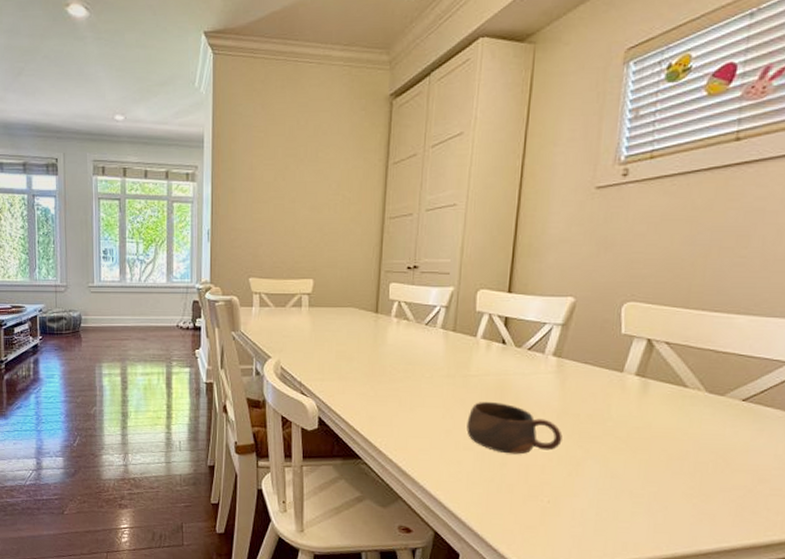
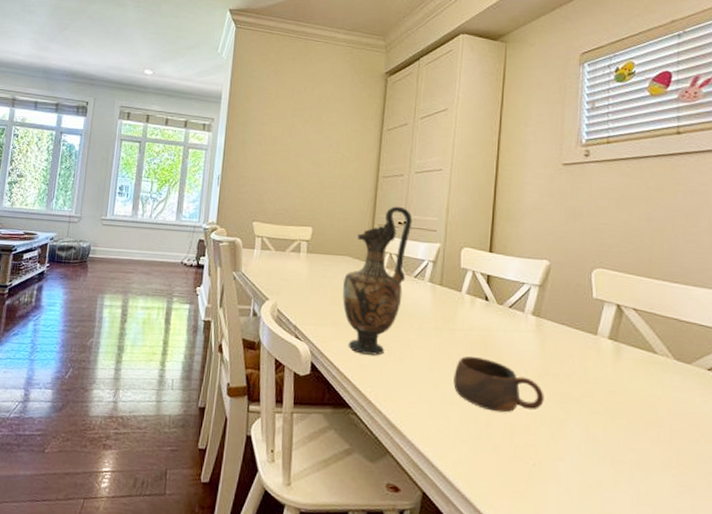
vase: none [349,249,423,406] -> present [342,206,413,355]

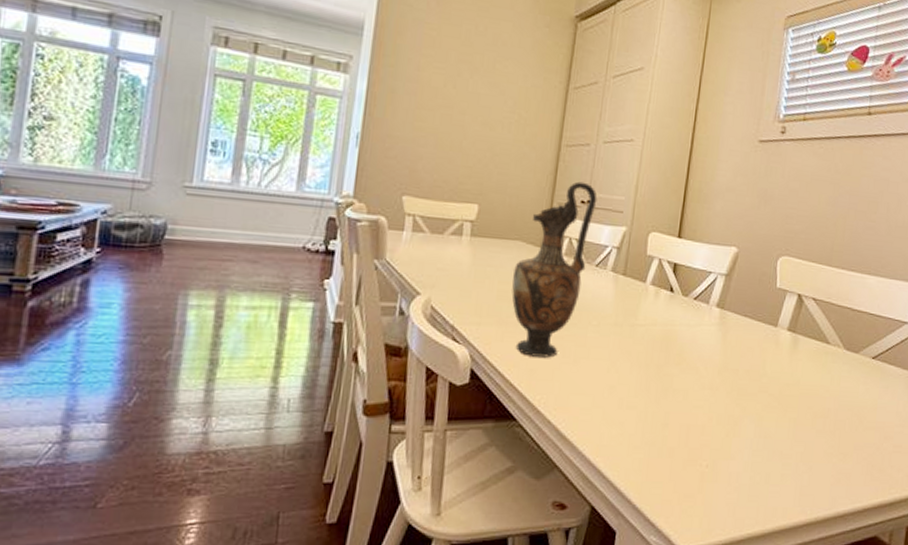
cup: present [453,356,544,413] -> none [631,354,722,414]

